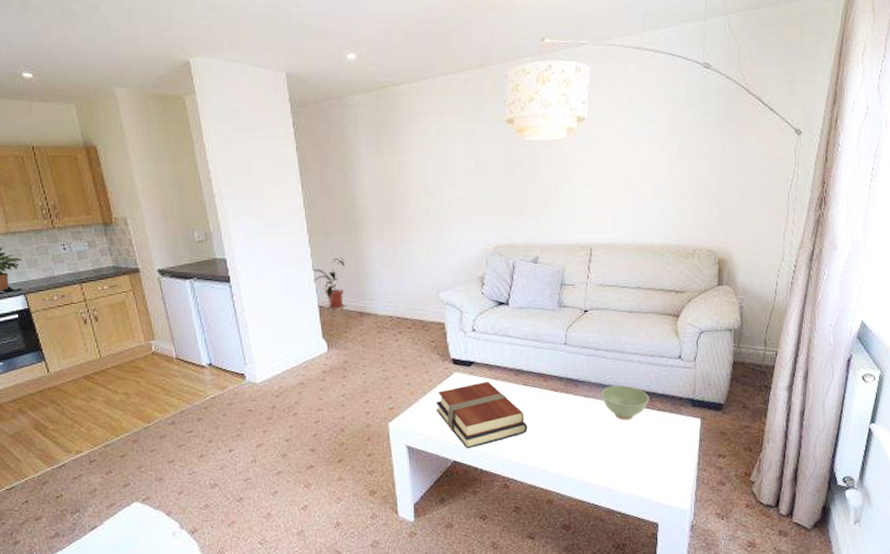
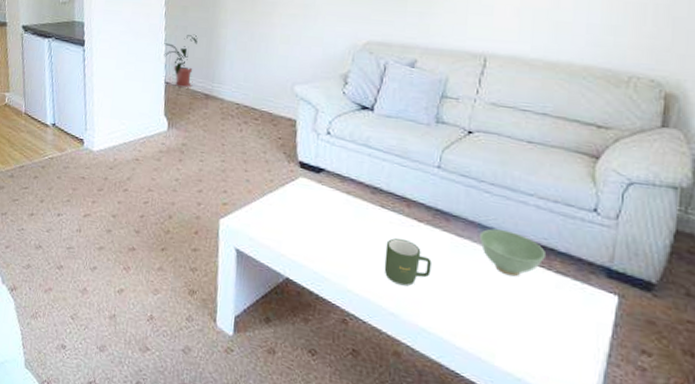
books: present [435,382,528,449] -> none [274,194,380,268]
mug: none [531,409,568,446] -> present [384,238,432,287]

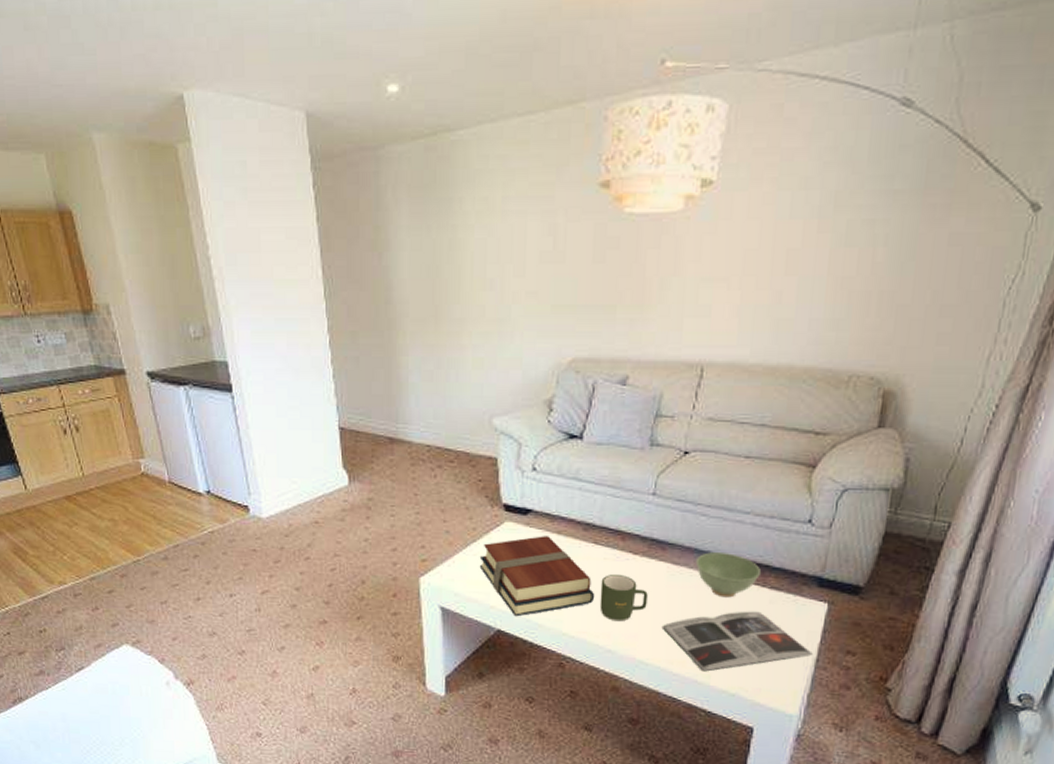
house plant: present [164,34,198,89] -> none [332,366,375,433]
books: none [274,194,380,268] -> present [479,536,595,617]
magazine: none [445,291,604,350] -> present [661,611,813,672]

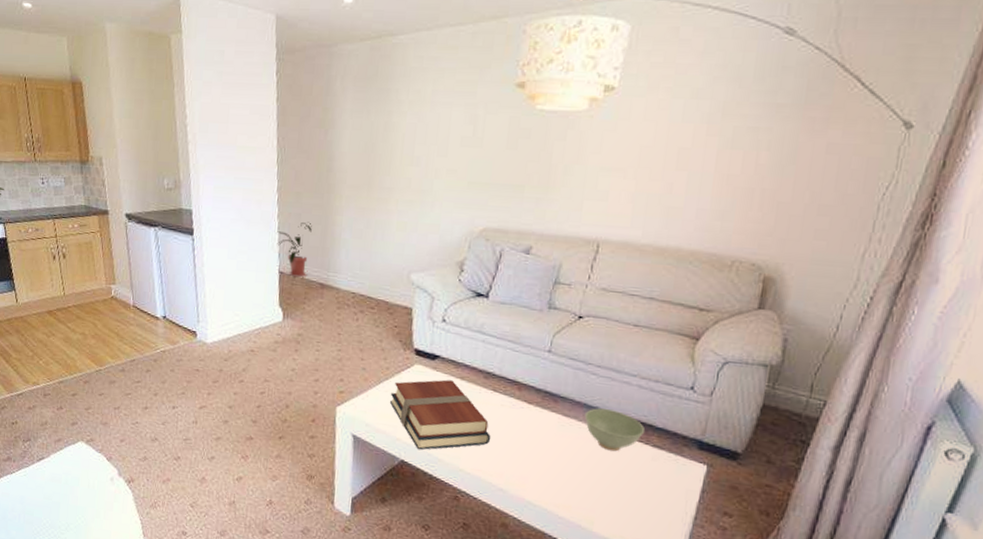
house plant: none [332,366,375,433] -> present [277,222,312,278]
mug: present [599,575,648,622] -> none [494,420,539,464]
magazine: present [661,611,813,672] -> none [550,465,691,518]

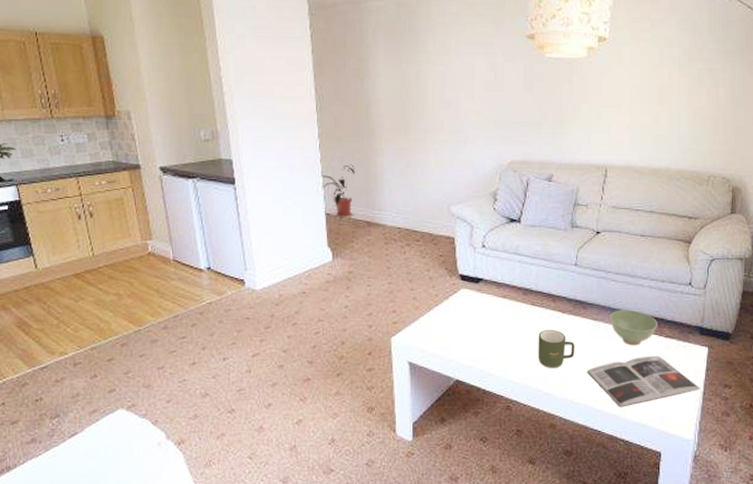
books: present [390,379,491,450] -> none [441,300,534,368]
mug: none [494,420,539,464] -> present [538,330,575,369]
magazine: none [550,465,691,518] -> present [586,356,700,407]

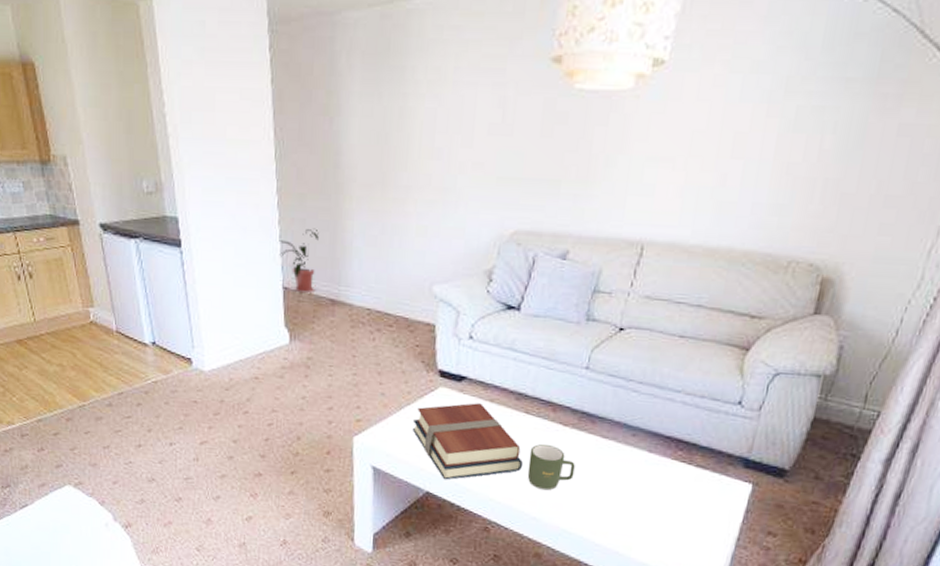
books: none [441,300,534,368] -> present [412,403,524,480]
magazine: present [586,356,700,407] -> none [587,487,734,544]
bowl: present [609,310,659,346] -> none [623,428,689,473]

